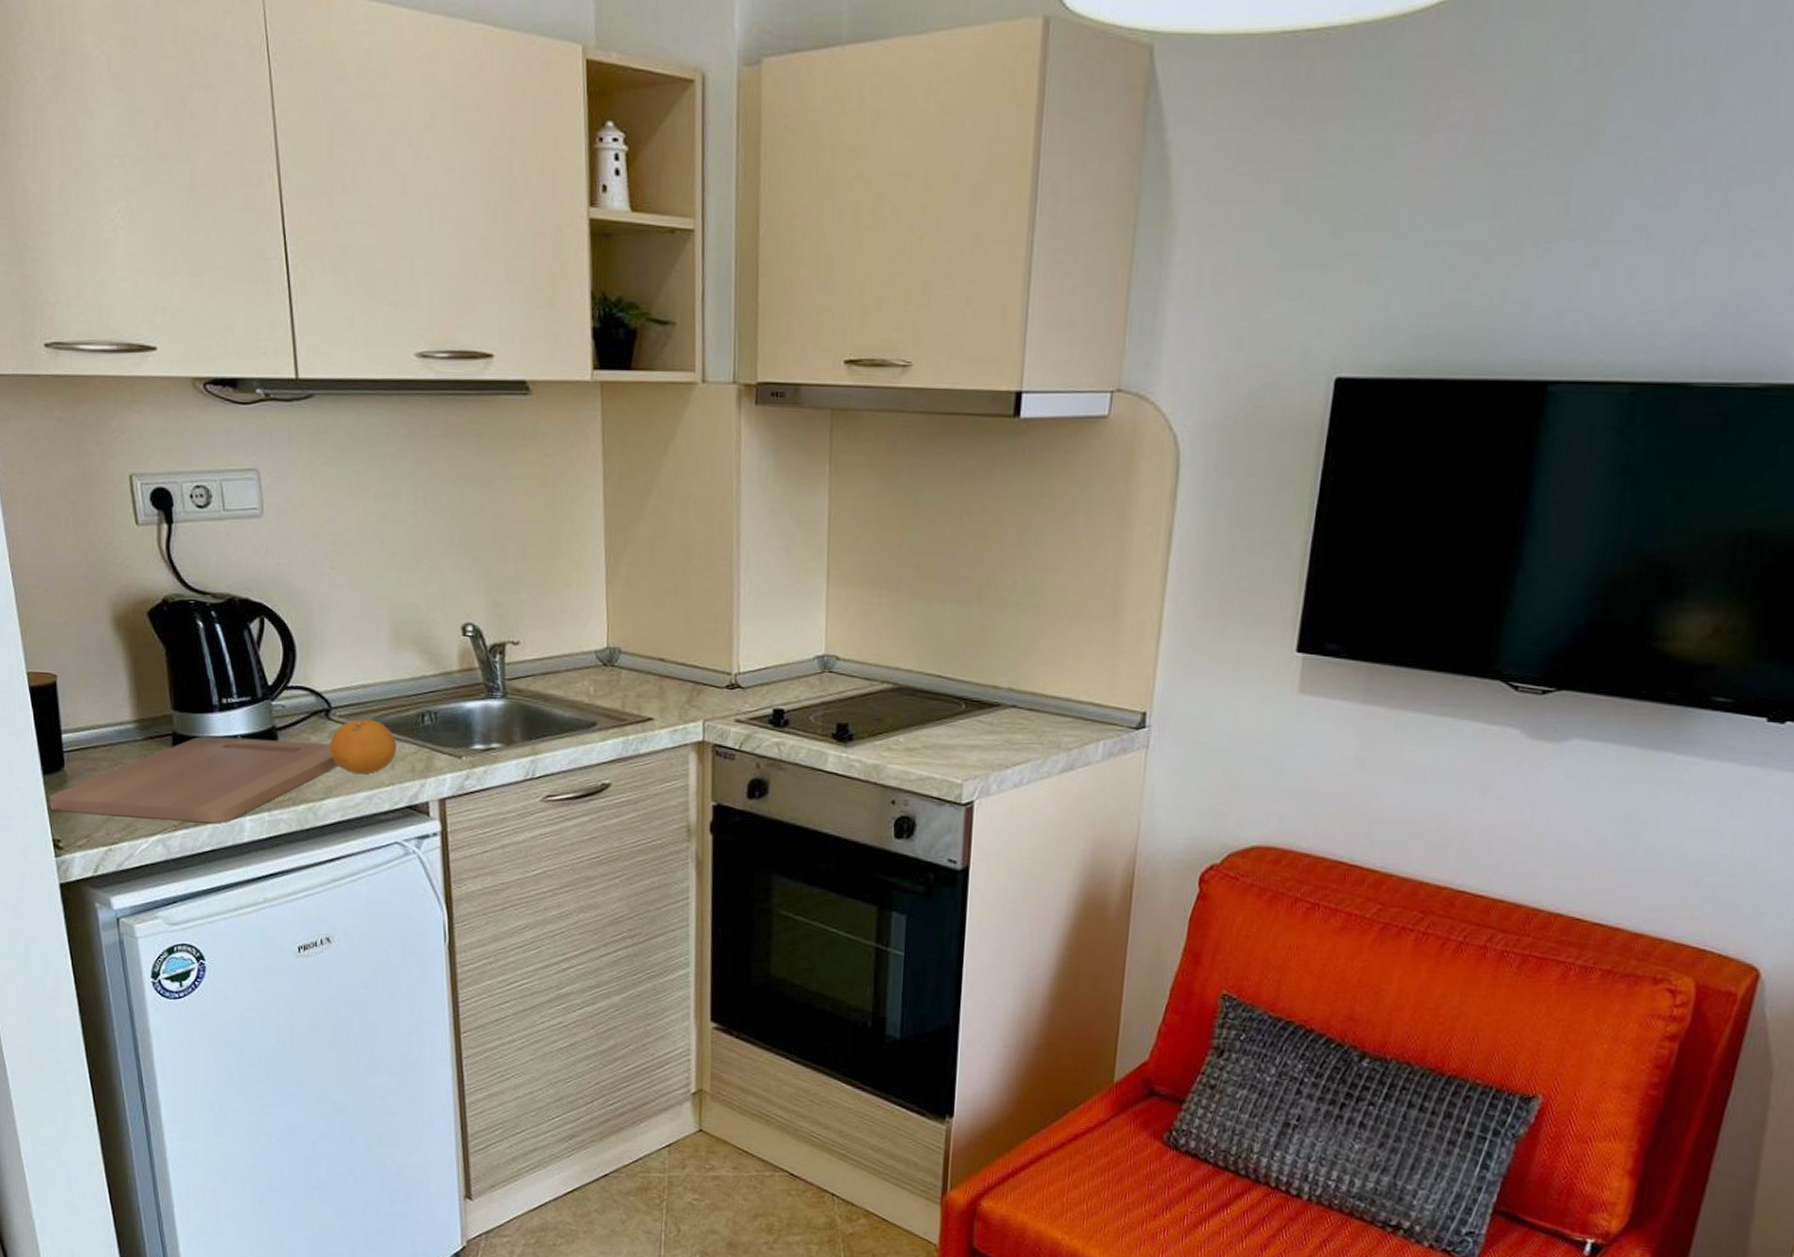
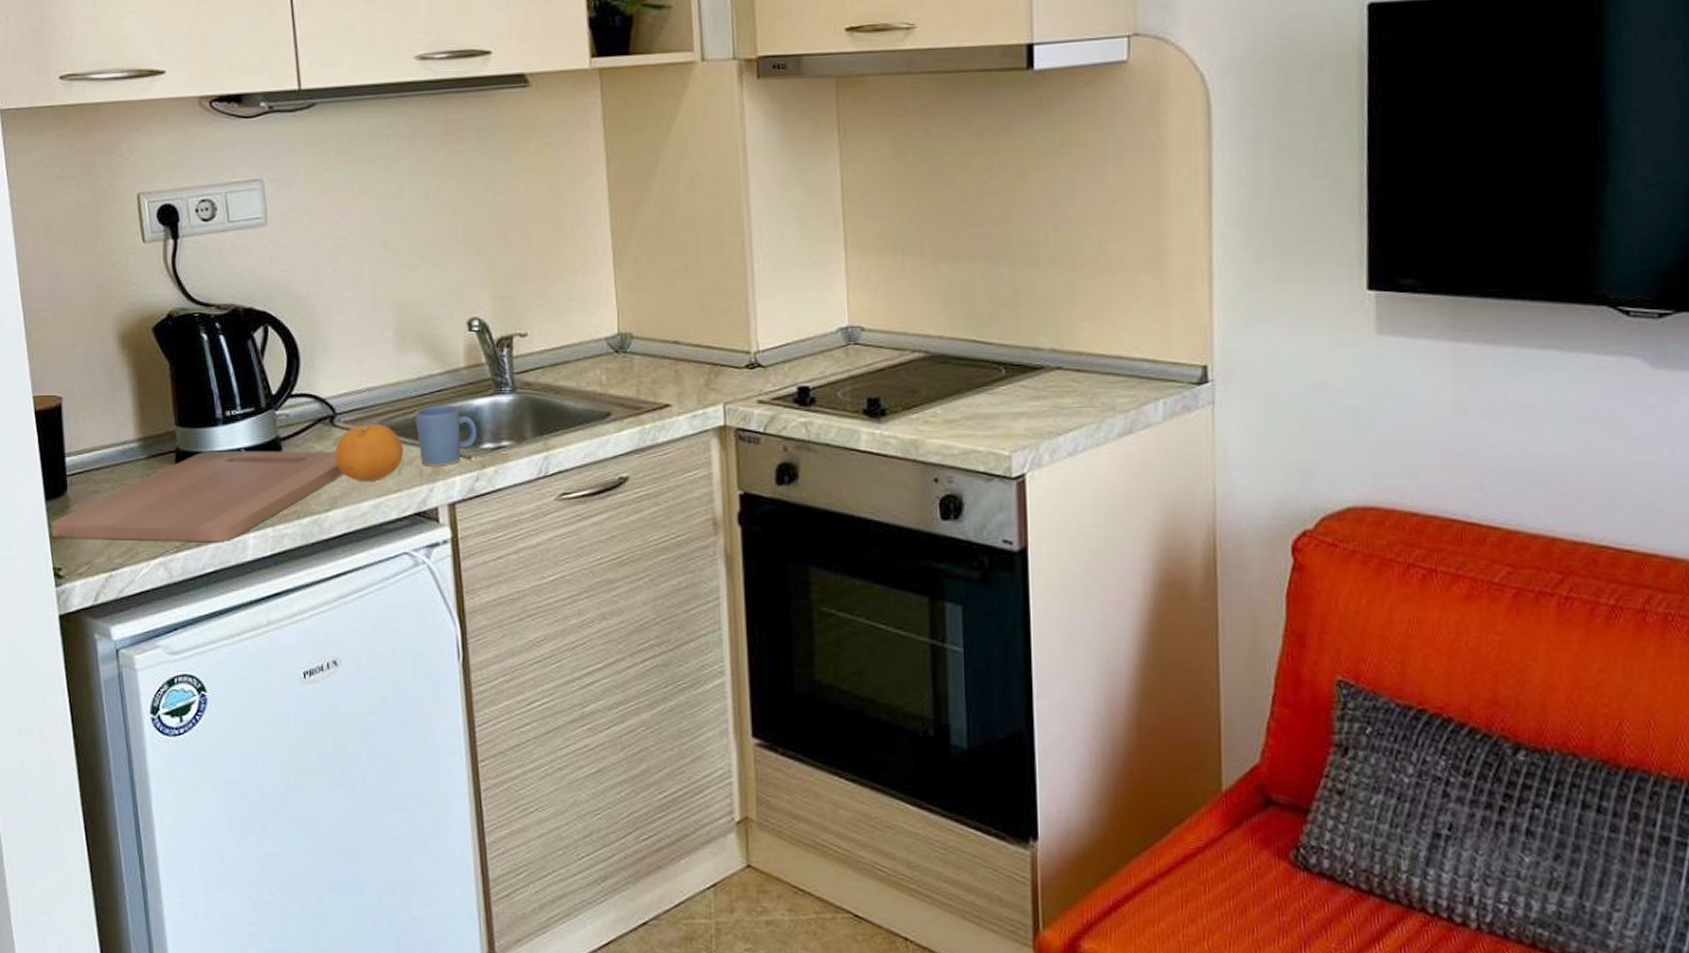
mug: none [409,705,469,765] -> present [415,405,478,468]

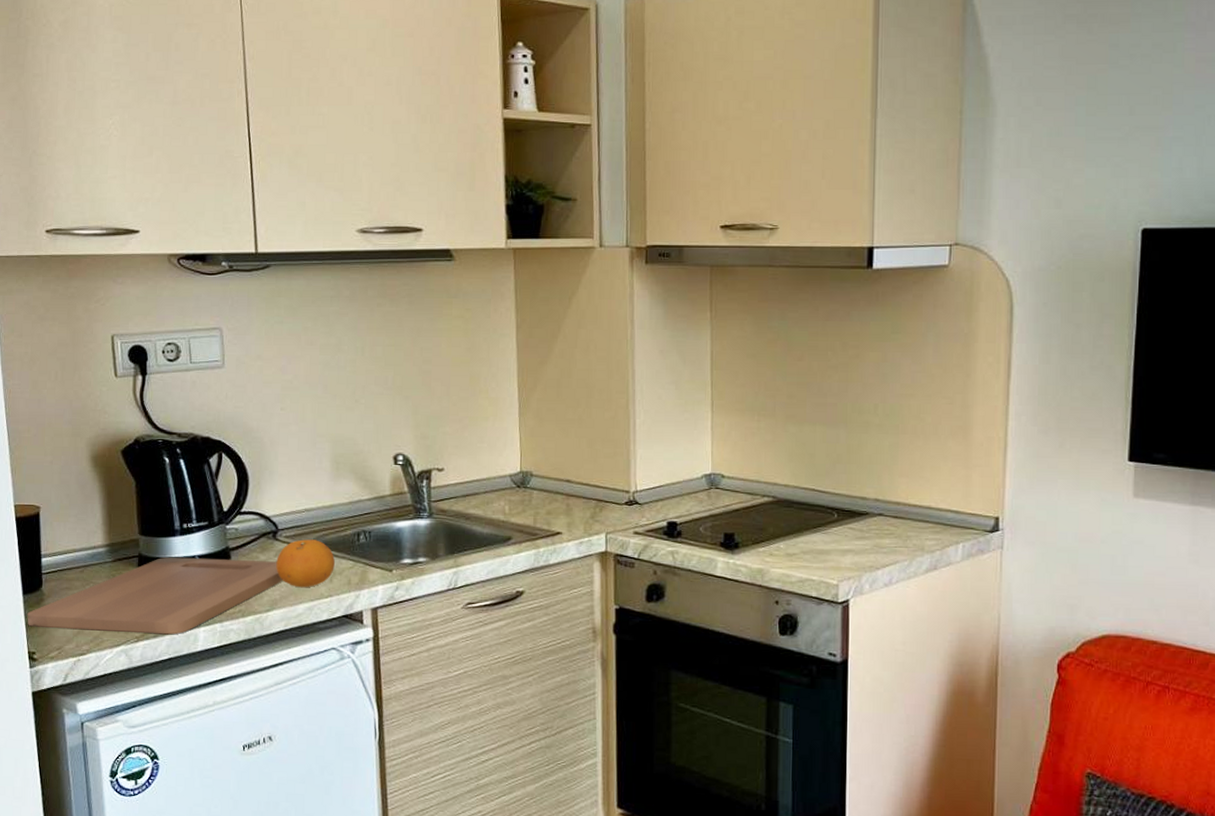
mug: present [415,405,478,468] -> none [346,525,399,578]

